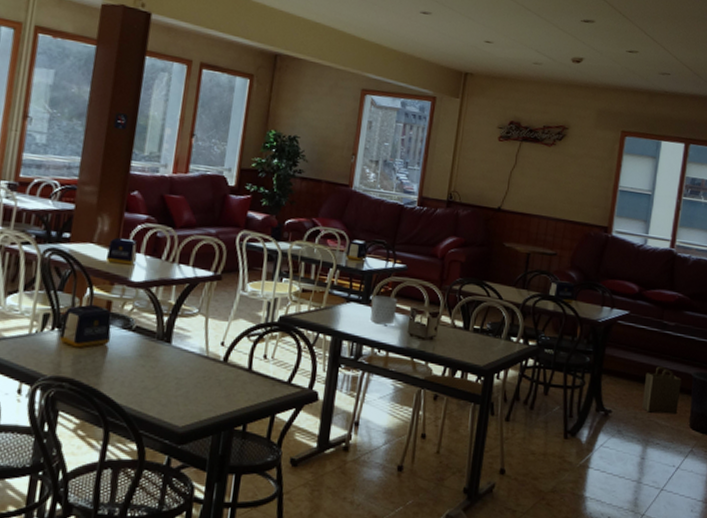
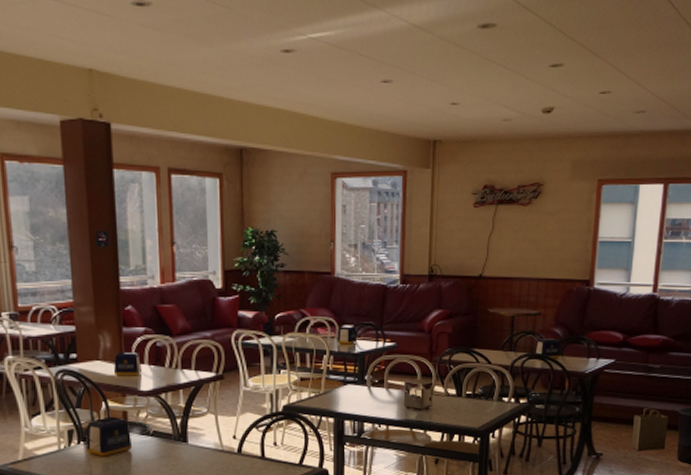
mug: present [369,295,397,325] -> none [367,375,391,401]

